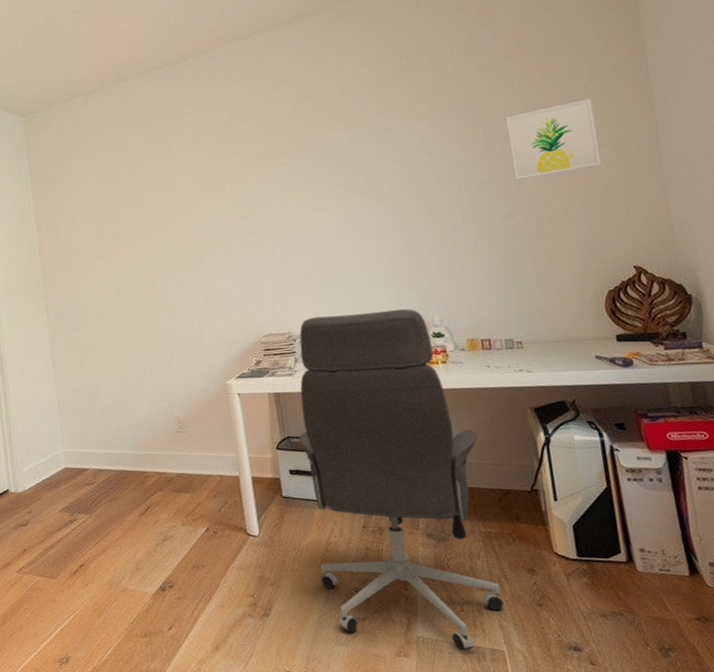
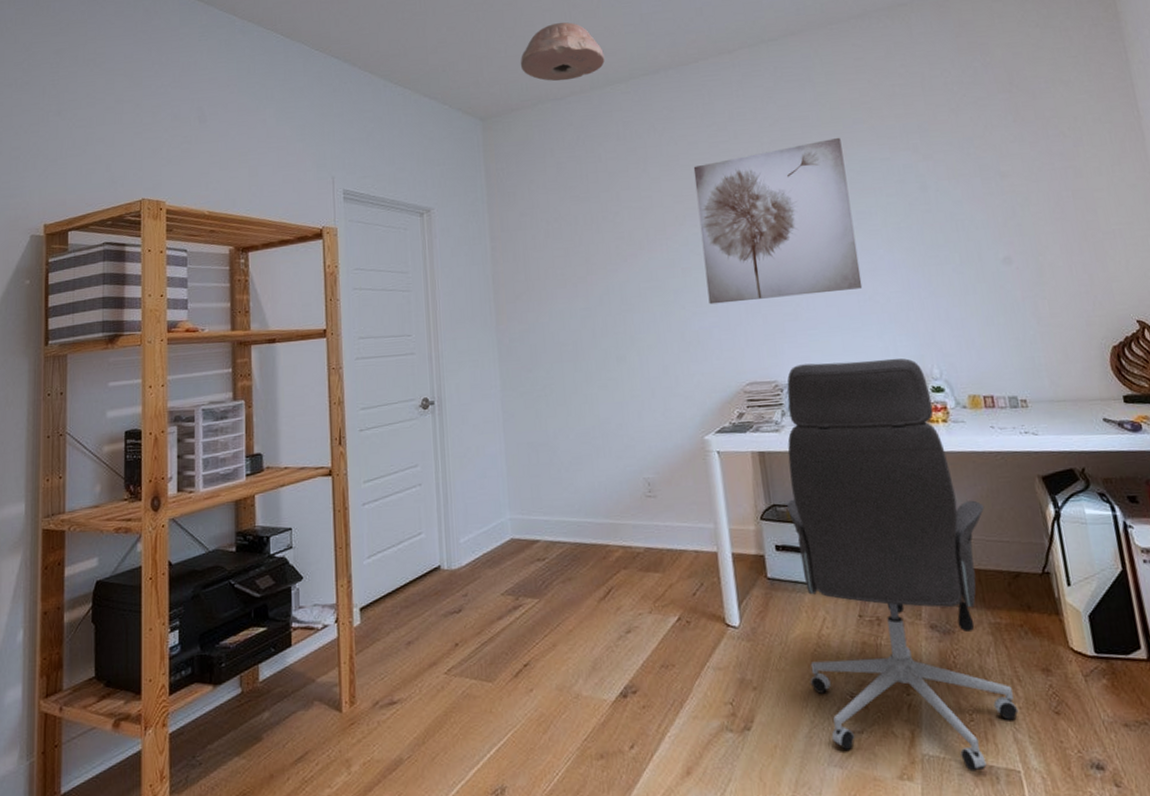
ceiling light: none [54,21,130,77] -> present [520,22,605,82]
wall art: none [212,111,369,269] -> present [693,137,863,305]
wall art: present [505,98,601,181] -> none [1001,140,1099,223]

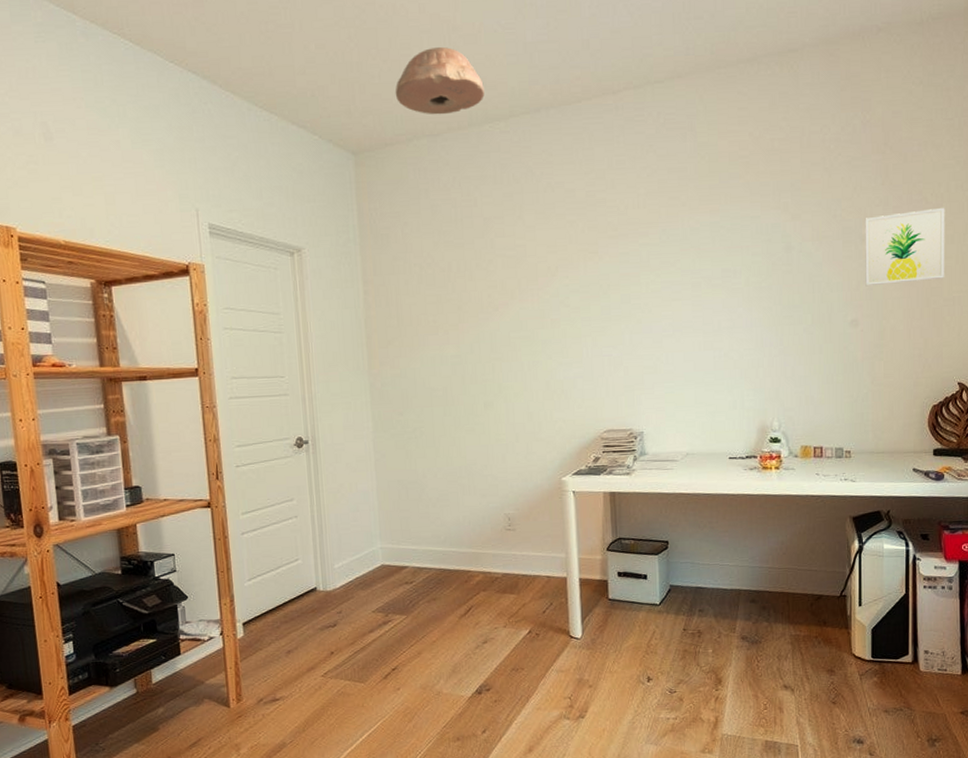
wall art: present [693,137,863,305] -> none [569,192,719,356]
office chair: present [787,358,1019,772] -> none [631,411,804,746]
wall art: none [1001,140,1099,223] -> present [865,207,945,287]

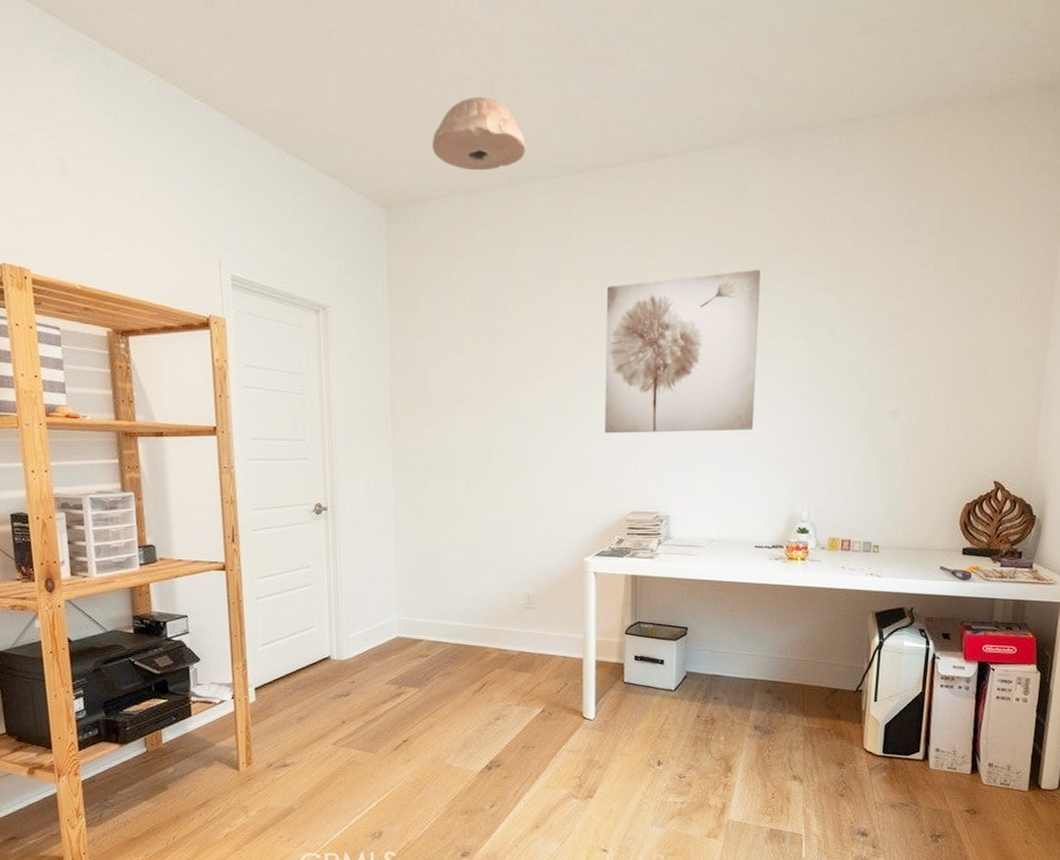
wall art: none [569,192,719,356] -> present [604,269,761,434]
wall art: present [865,207,945,287] -> none [908,297,998,377]

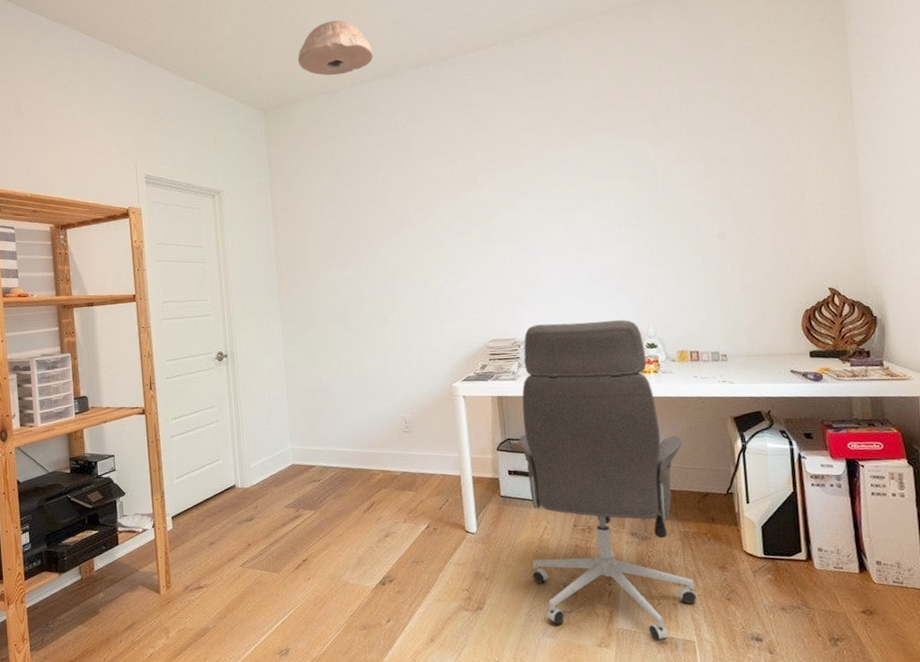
wall art: present [604,269,761,434] -> none [450,126,593,274]
office chair: none [647,498,821,834] -> present [519,319,698,642]

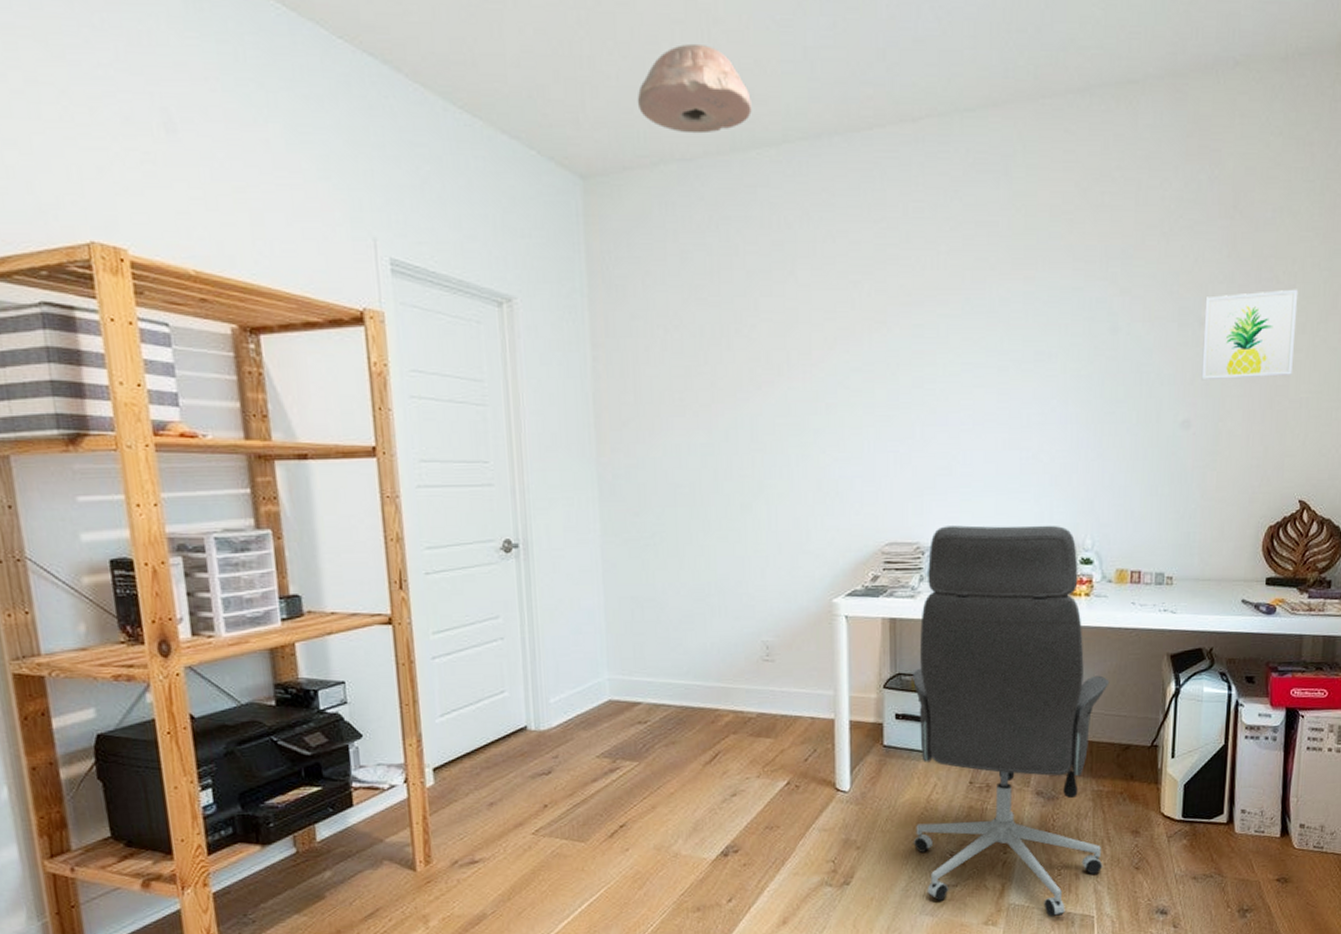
wall art: none [724,128,806,203] -> present [1201,289,1299,381]

